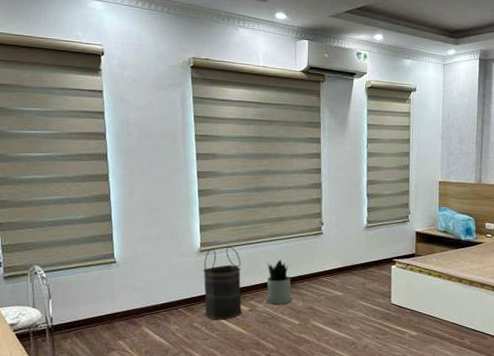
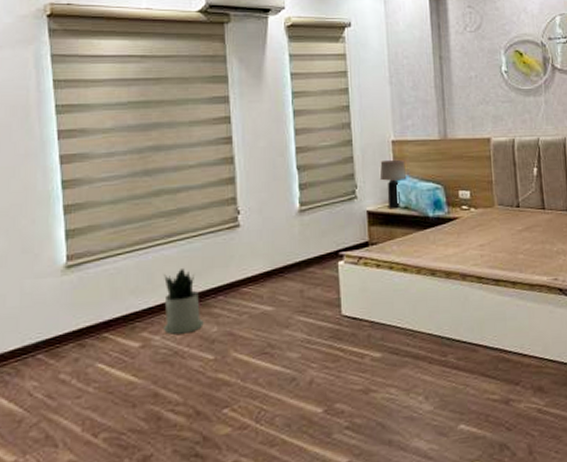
basket: present [203,246,243,320] -> none [72,256,132,367]
table lamp: none [427,195,448,232] -> present [379,159,406,210]

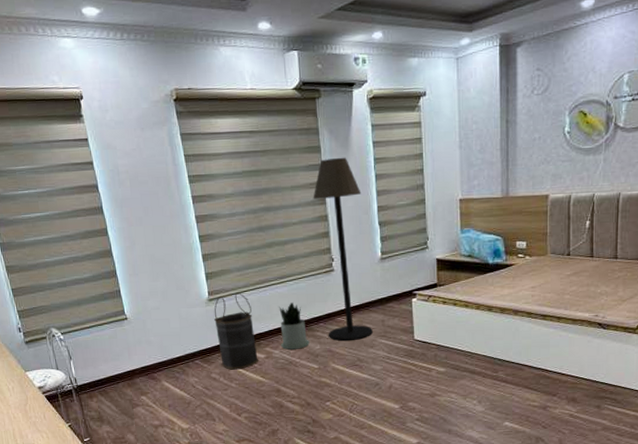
basket: none [72,256,132,367] -> present [214,292,259,370]
floor lamp: none [216,89,288,320] -> present [313,157,373,341]
table lamp: present [379,159,406,210] -> none [448,215,470,258]

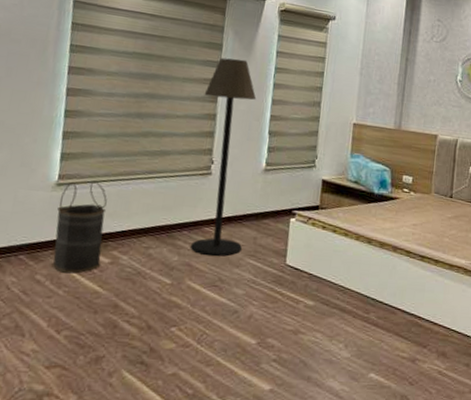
planter: present [279,303,310,350] -> none [131,202,167,258]

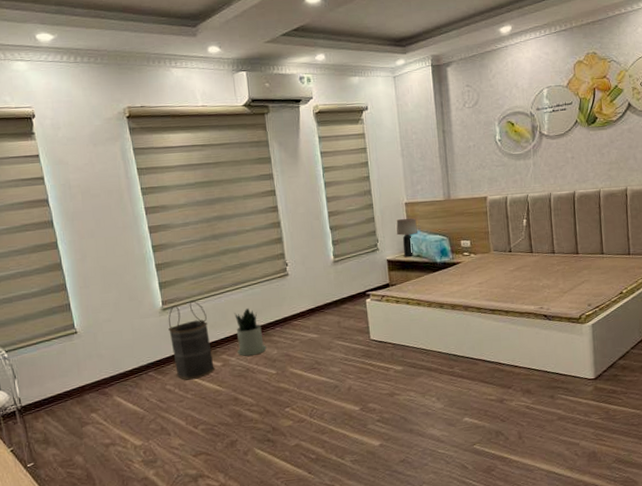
planter: none [131,202,167,258] -> present [234,308,267,356]
floor lamp: present [191,57,257,256] -> none [265,167,329,345]
table lamp: none [337,138,362,182] -> present [396,218,417,258]

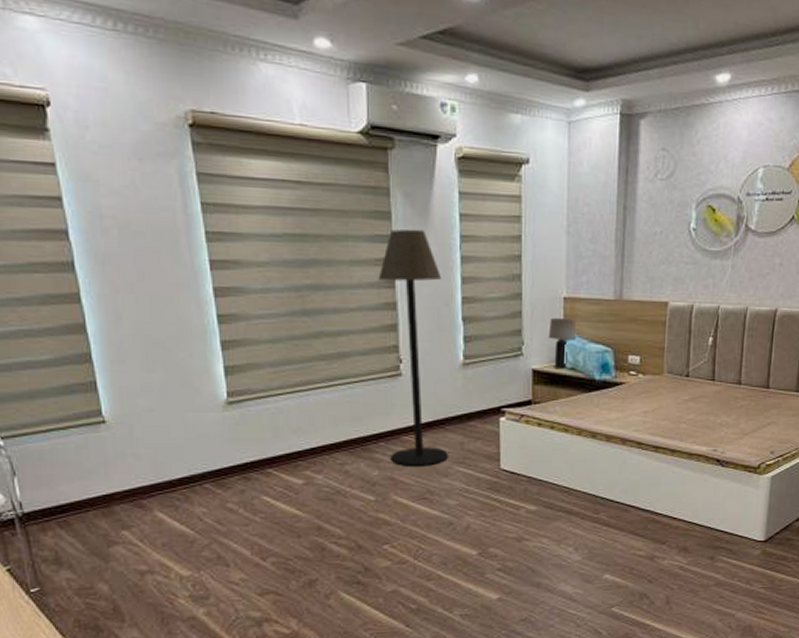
basket: present [168,300,216,380] -> none [234,395,295,499]
planter: present [234,308,267,356] -> none [325,413,365,475]
floor lamp: none [265,167,329,345] -> present [378,229,448,466]

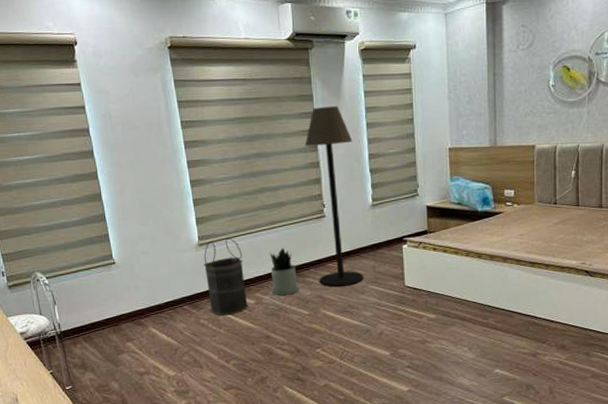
basket: none [234,395,295,499] -> present [204,237,249,316]
planter: none [325,413,365,475] -> present [270,248,300,296]
table lamp: present [548,317,576,370] -> none [437,164,460,205]

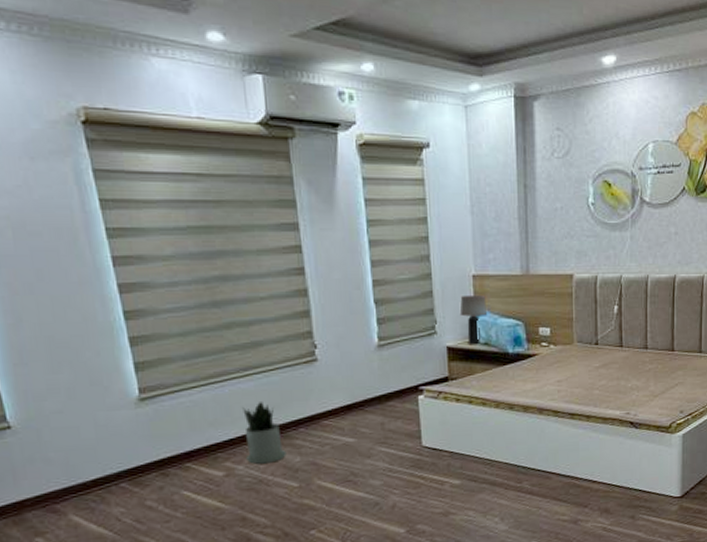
basket: present [204,237,249,316] -> none [148,389,216,494]
floor lamp: present [305,105,363,287] -> none [287,216,369,451]
table lamp: none [437,164,460,205] -> present [459,294,486,345]

